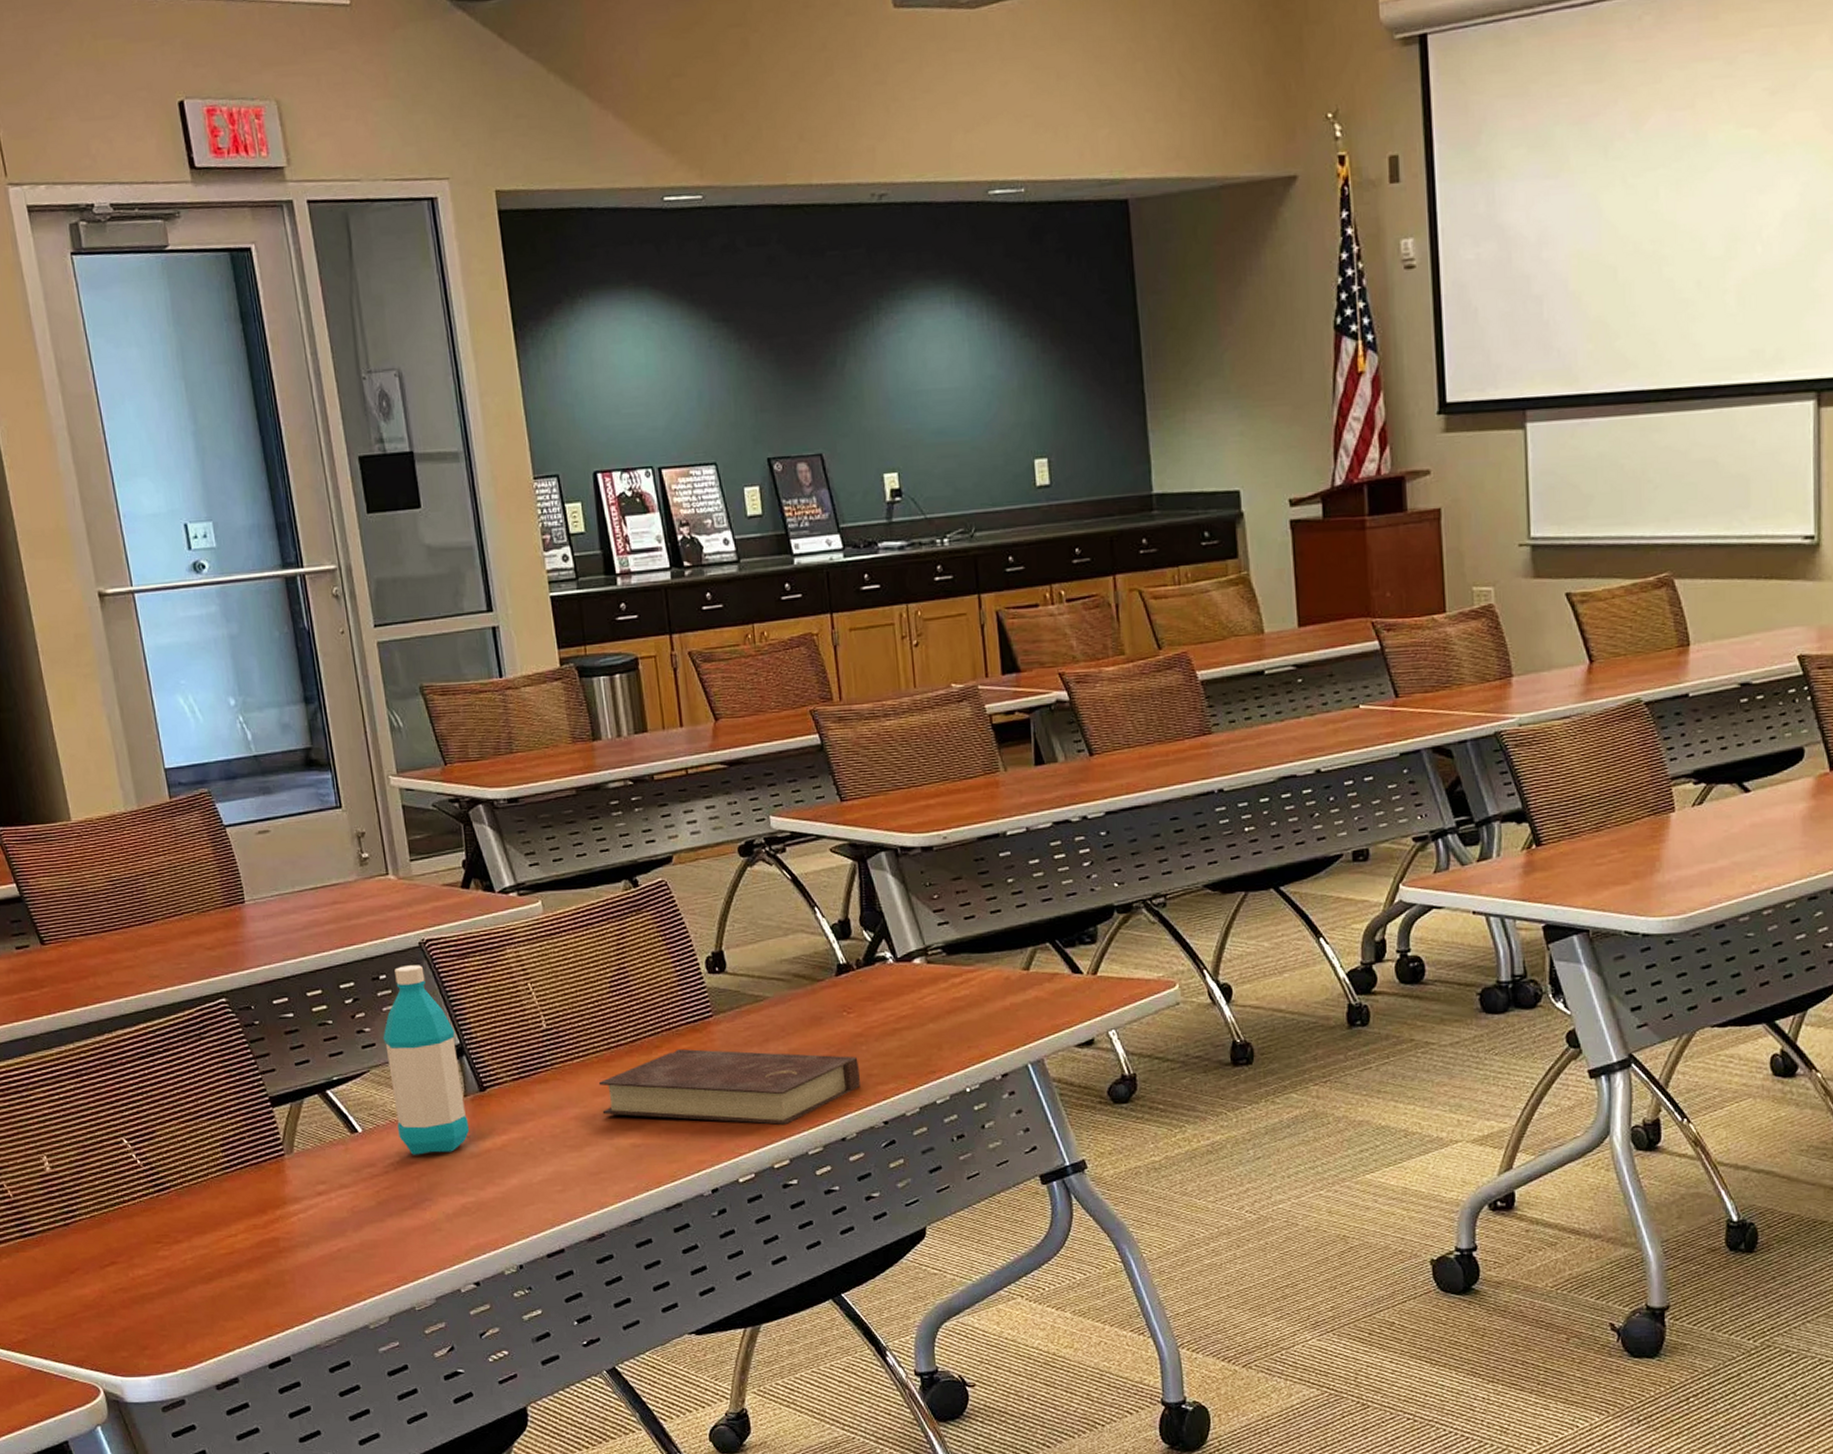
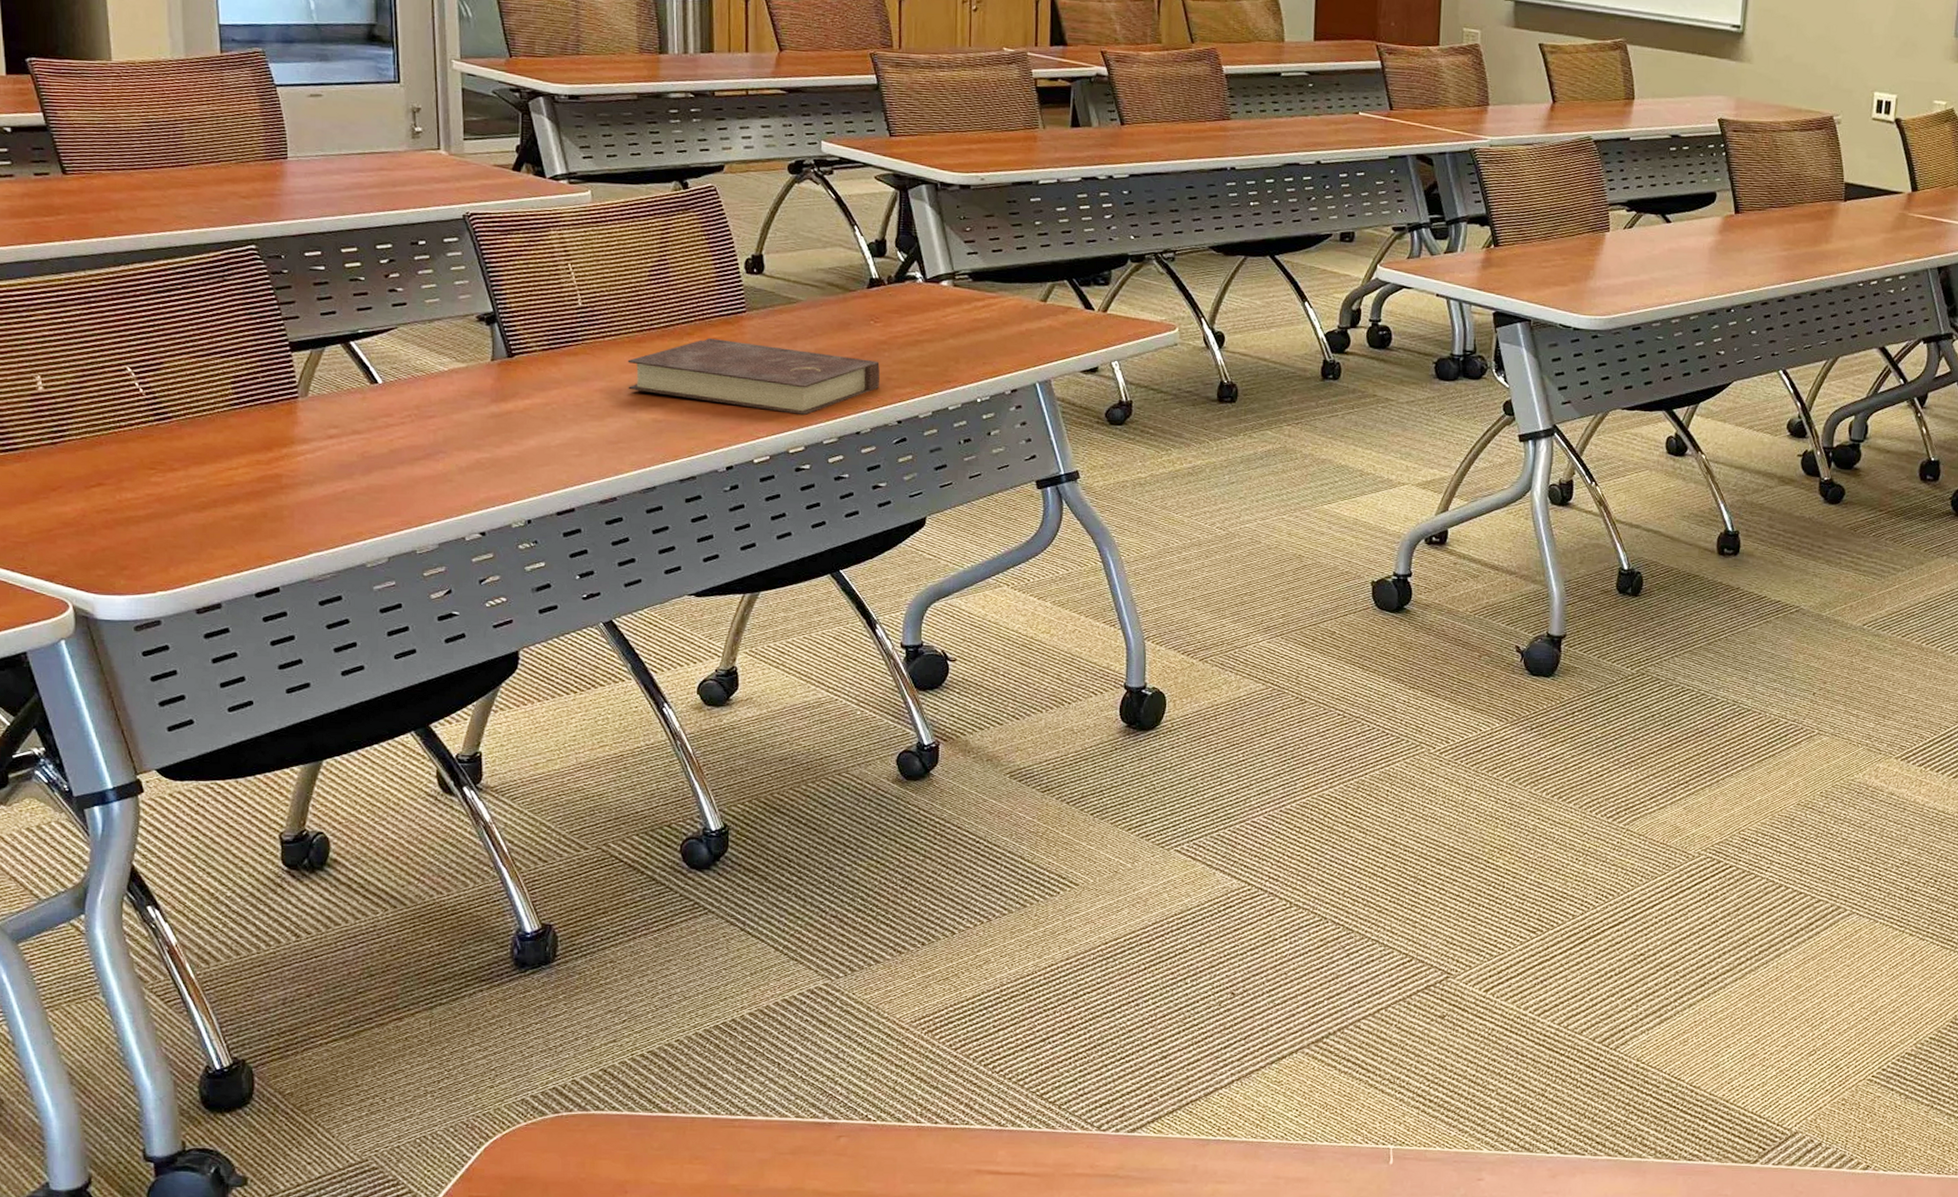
water bottle: present [383,965,470,1155] -> none [415,234,493,410]

